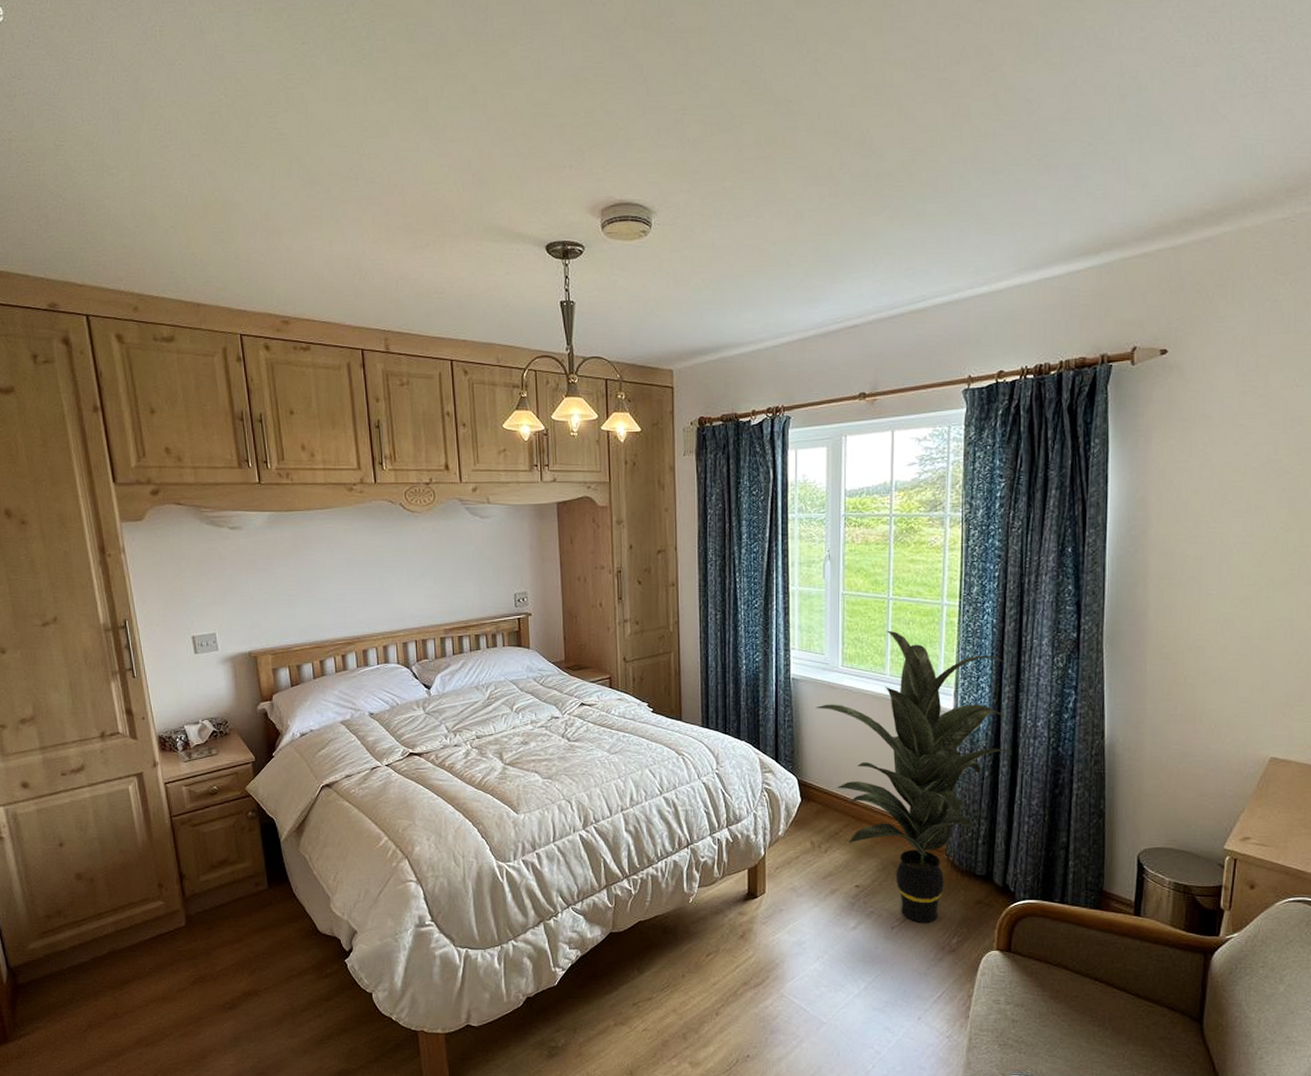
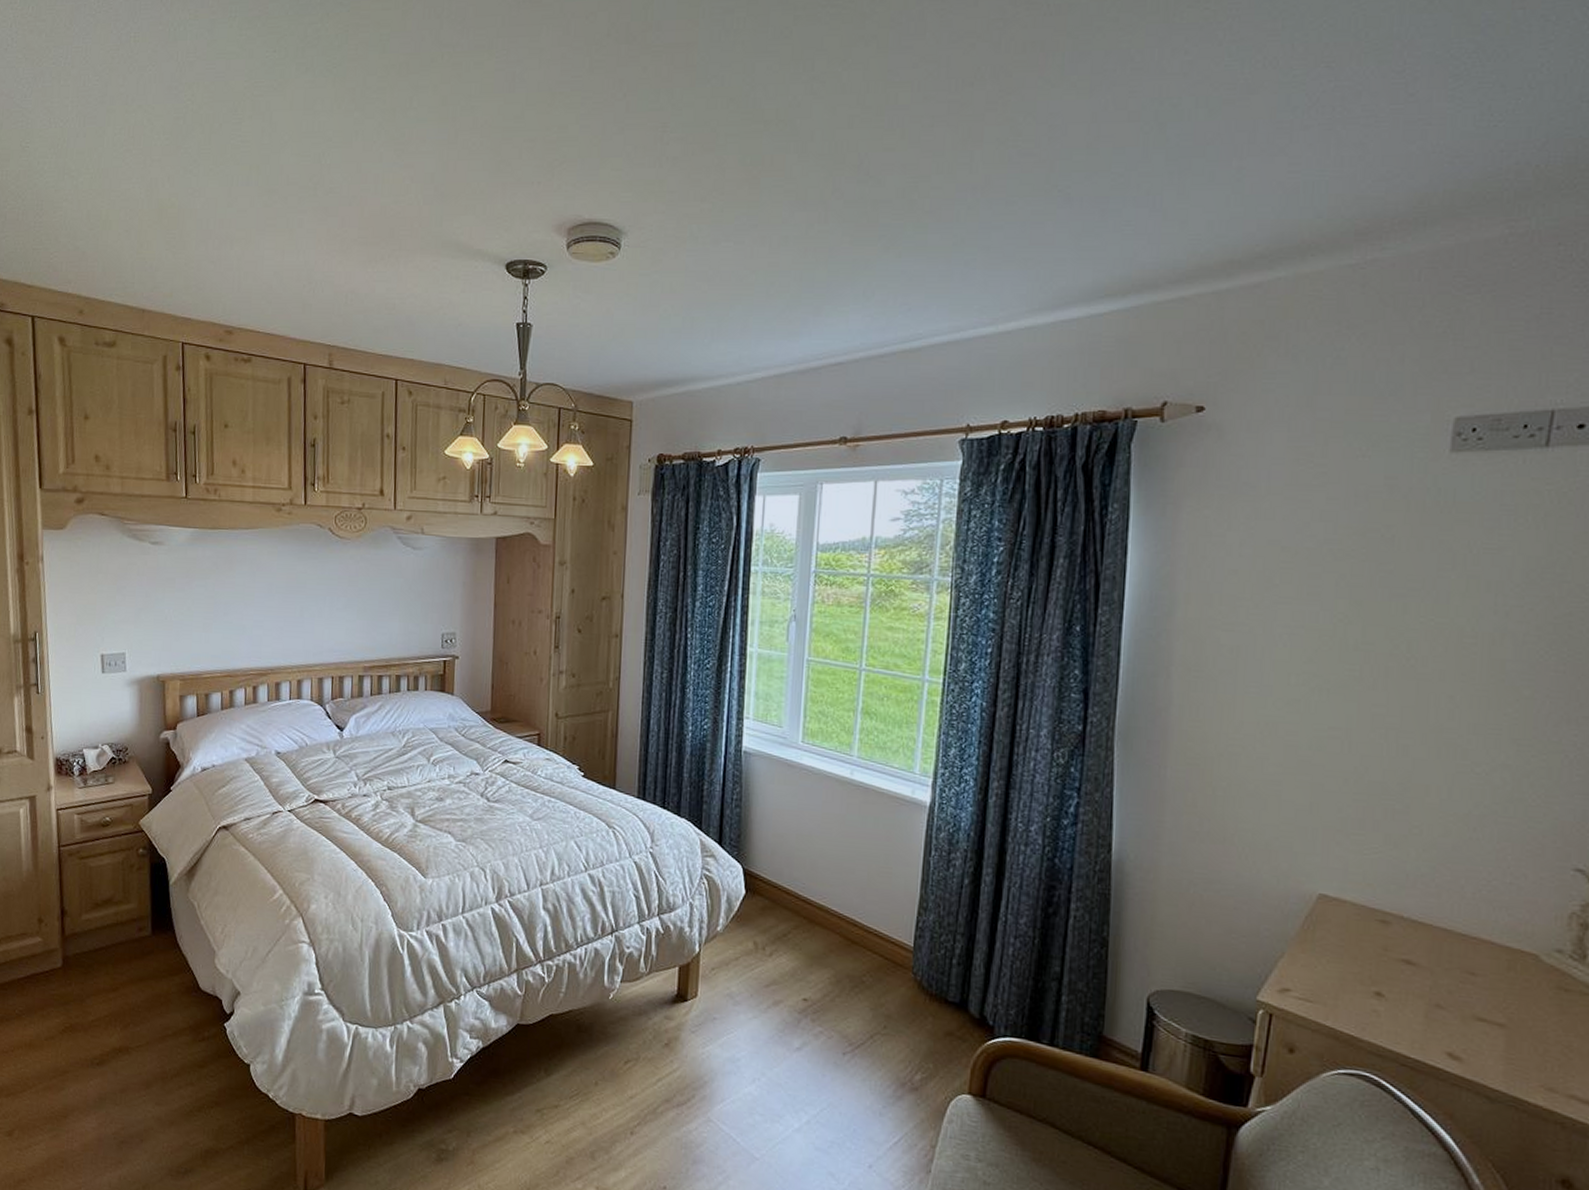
indoor plant: present [815,630,1009,923] -> none [768,705,999,1052]

